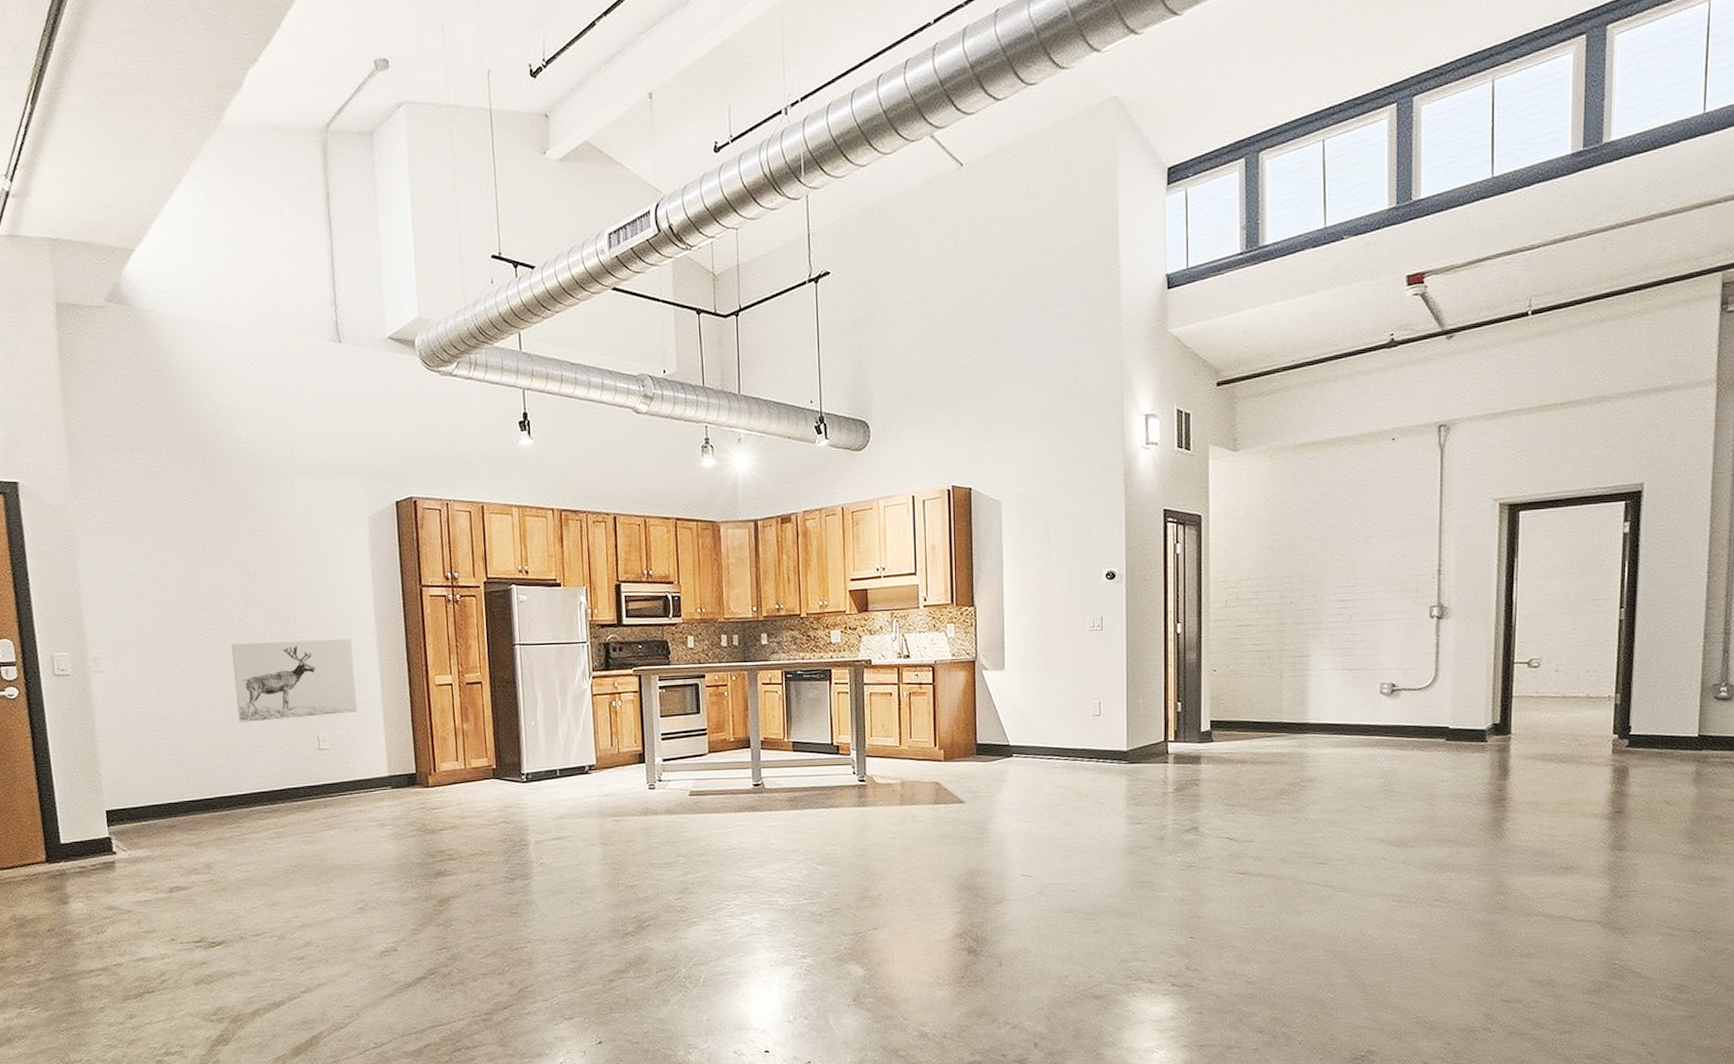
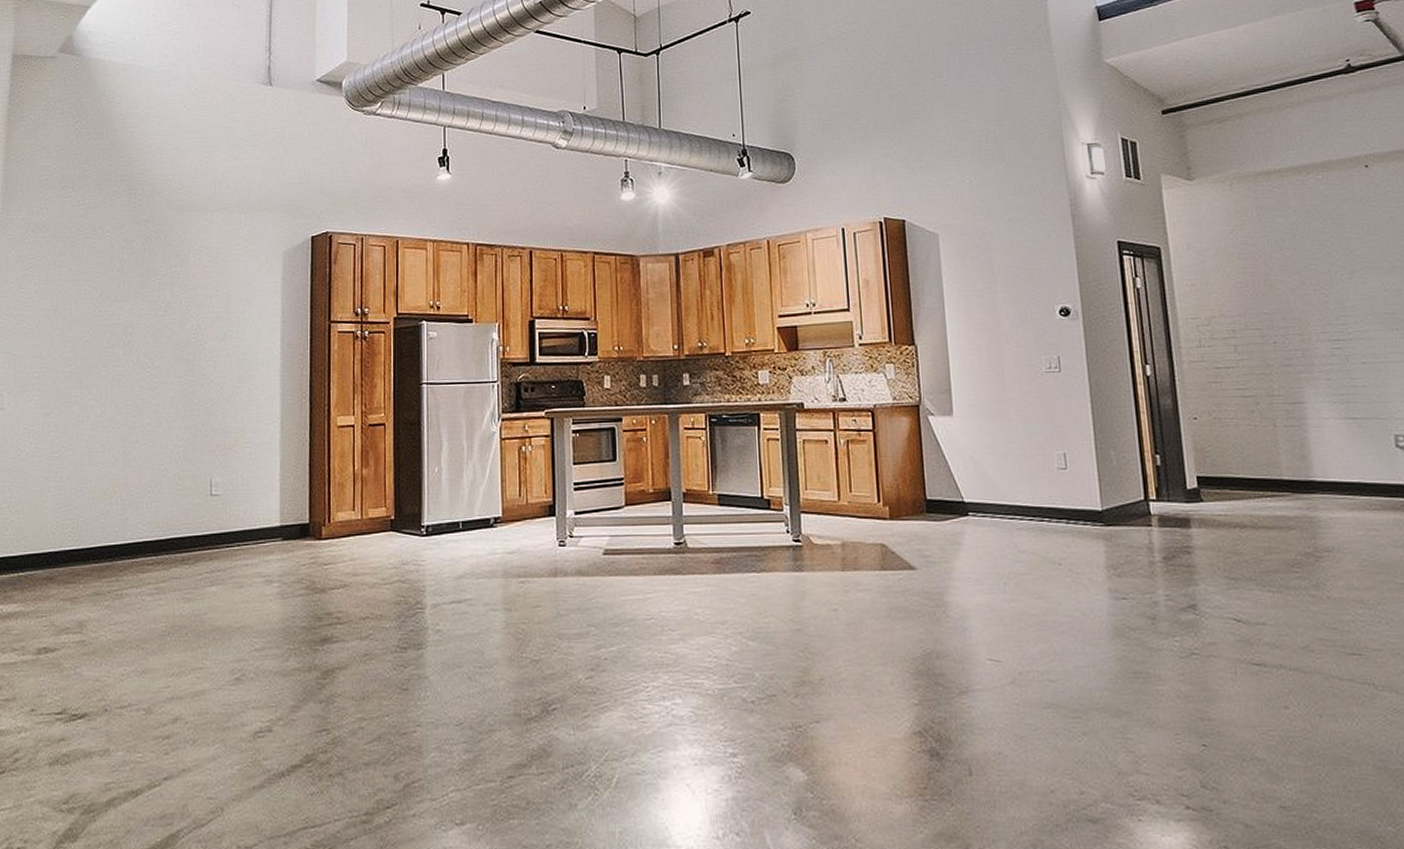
wall art: present [231,639,357,722] -> none [132,376,254,464]

